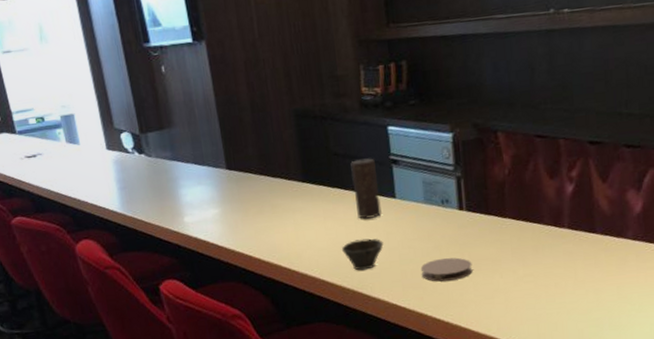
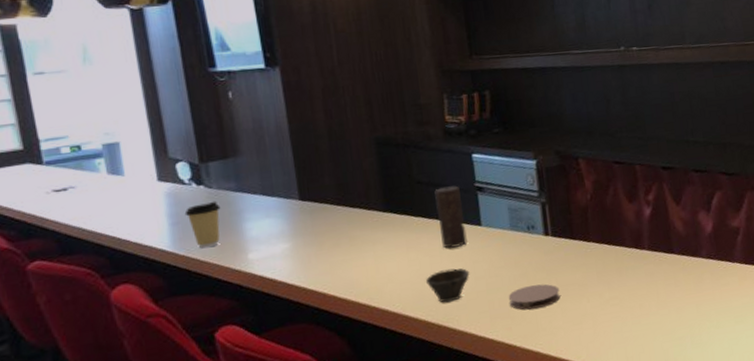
coffee cup: none [130,168,160,211] -> present [184,200,221,249]

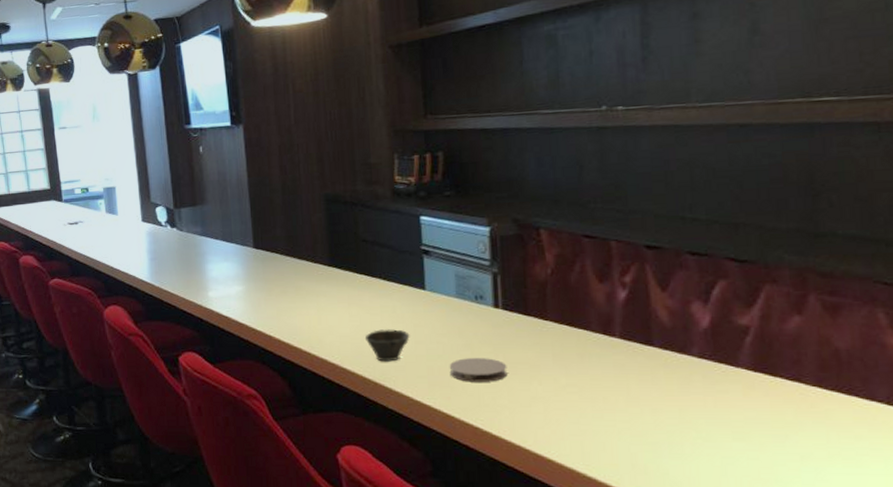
coffee cup: present [184,200,221,249] -> none [160,242,189,283]
candle: present [434,185,467,248] -> none [379,247,409,308]

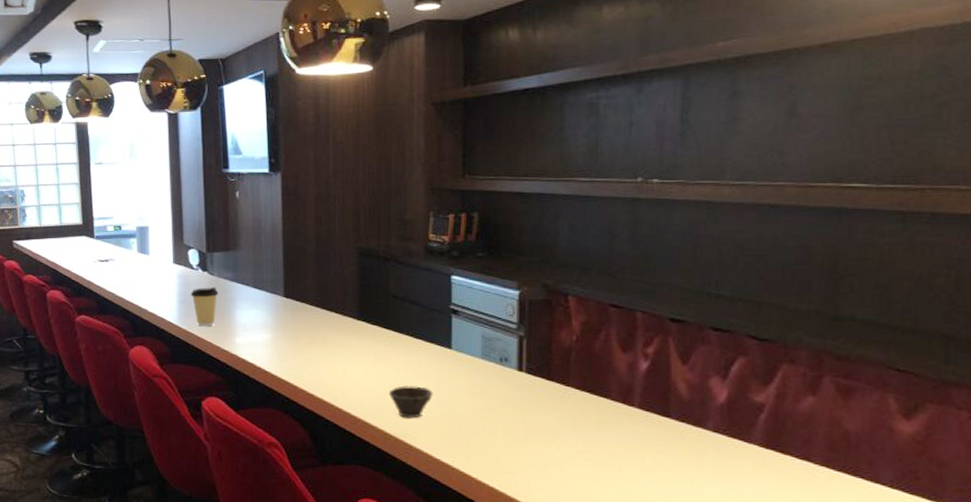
coffee cup: none [160,242,189,283] -> present [190,287,219,327]
coaster: present [449,358,508,382] -> none [470,419,527,444]

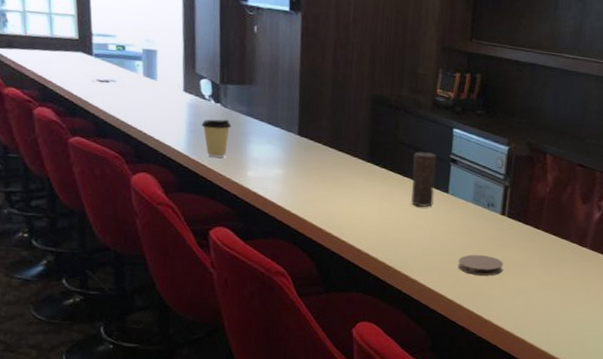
cup: present [389,386,433,418] -> none [391,223,430,252]
candle: none [408,304,435,366] -> present [411,152,436,207]
coaster: none [470,419,527,444] -> present [457,254,504,276]

